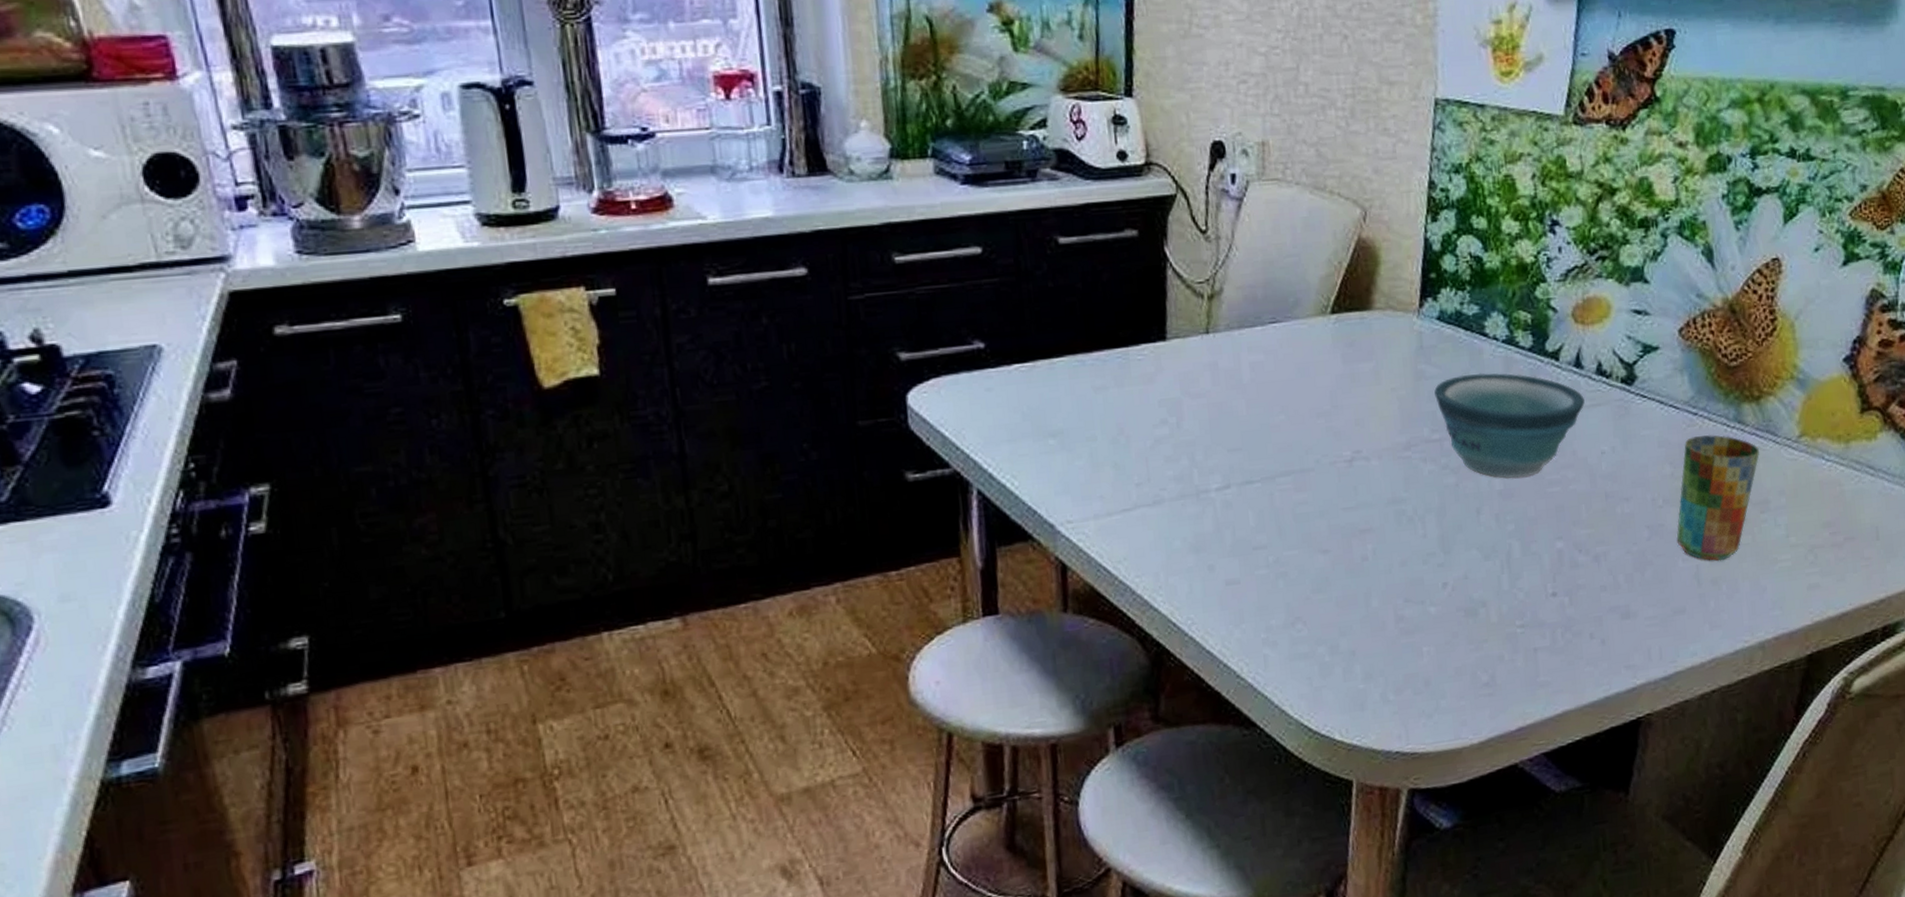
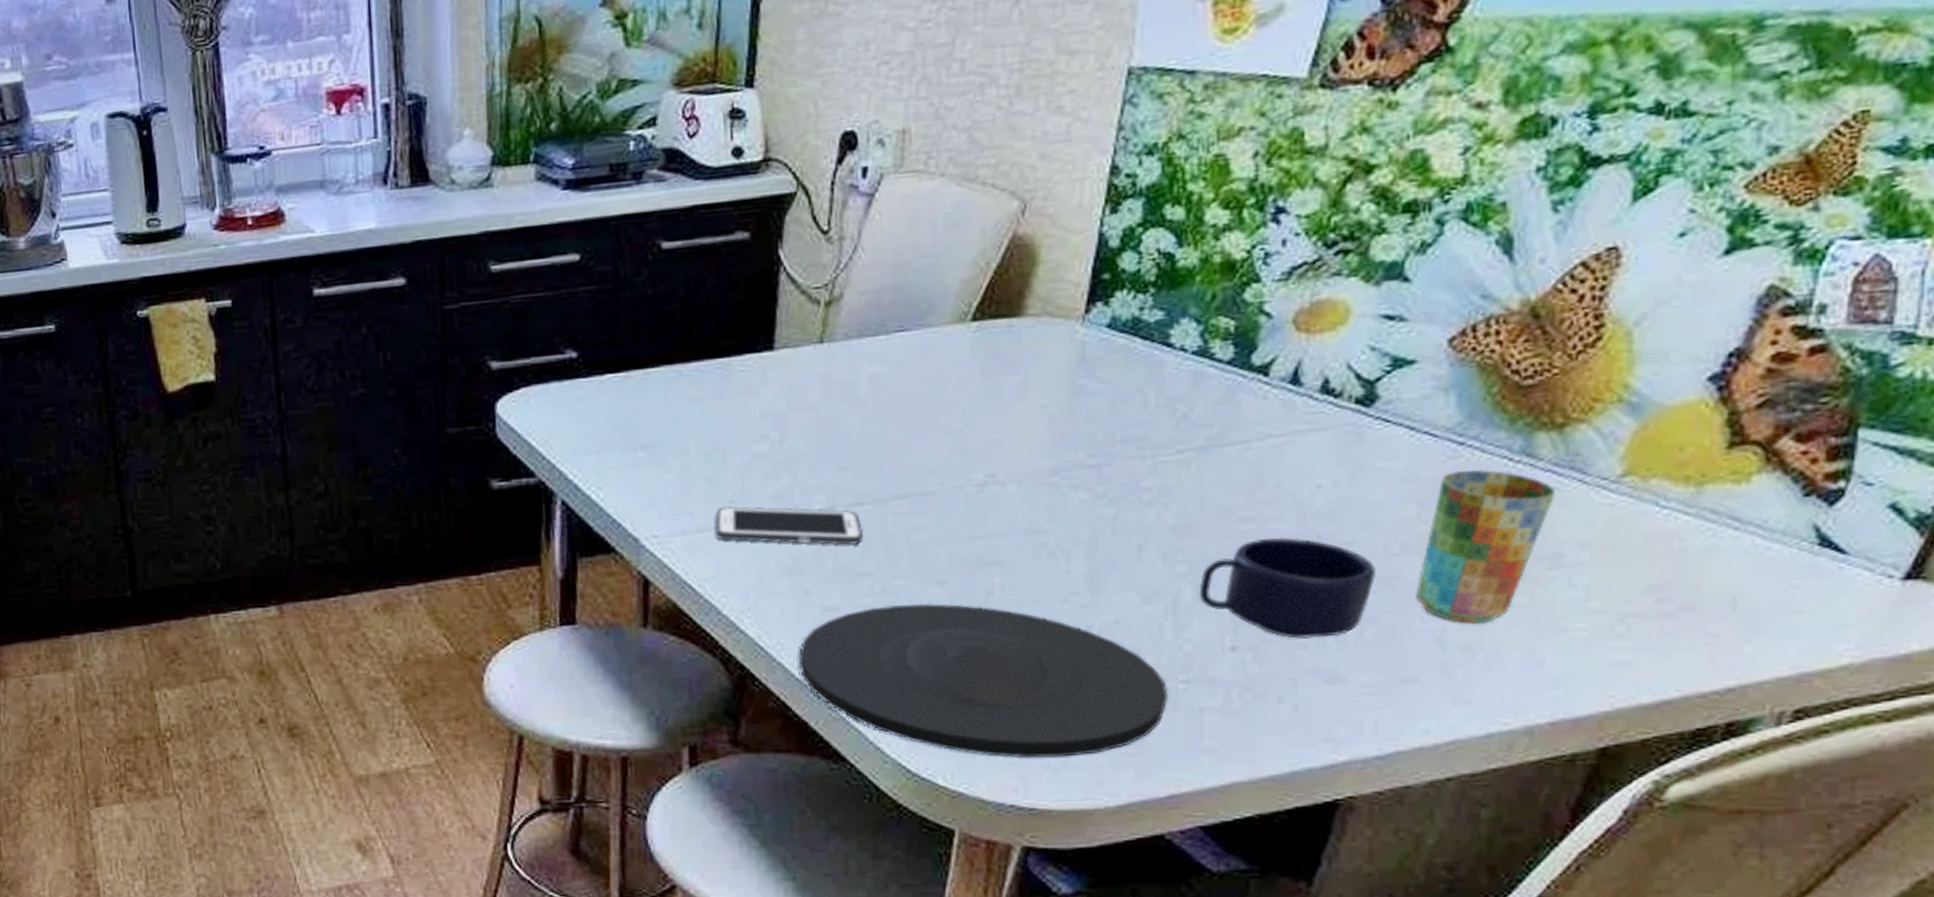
cell phone: none [1123,487,1255,523] -> present [715,506,862,546]
plate: none [1208,570,1510,708] -> present [798,603,1168,758]
bowl: present [1434,372,1585,479] -> none [1096,389,1300,513]
mug: none [1524,496,1649,582] -> present [1199,537,1377,639]

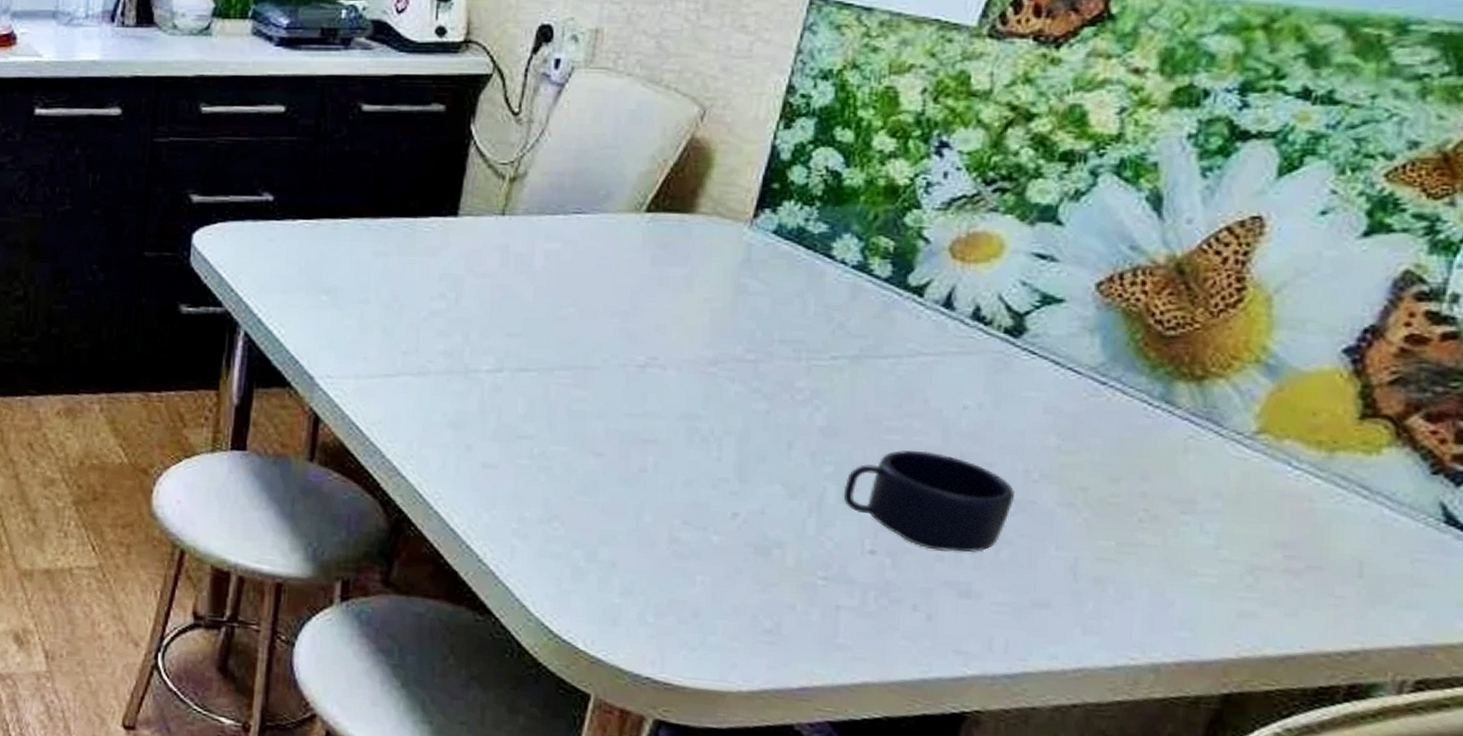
cell phone: present [715,506,862,546] -> none [387,356,526,408]
plate: present [798,603,1168,758] -> none [454,469,807,637]
cup: present [1415,469,1557,625] -> none [1051,409,1193,559]

